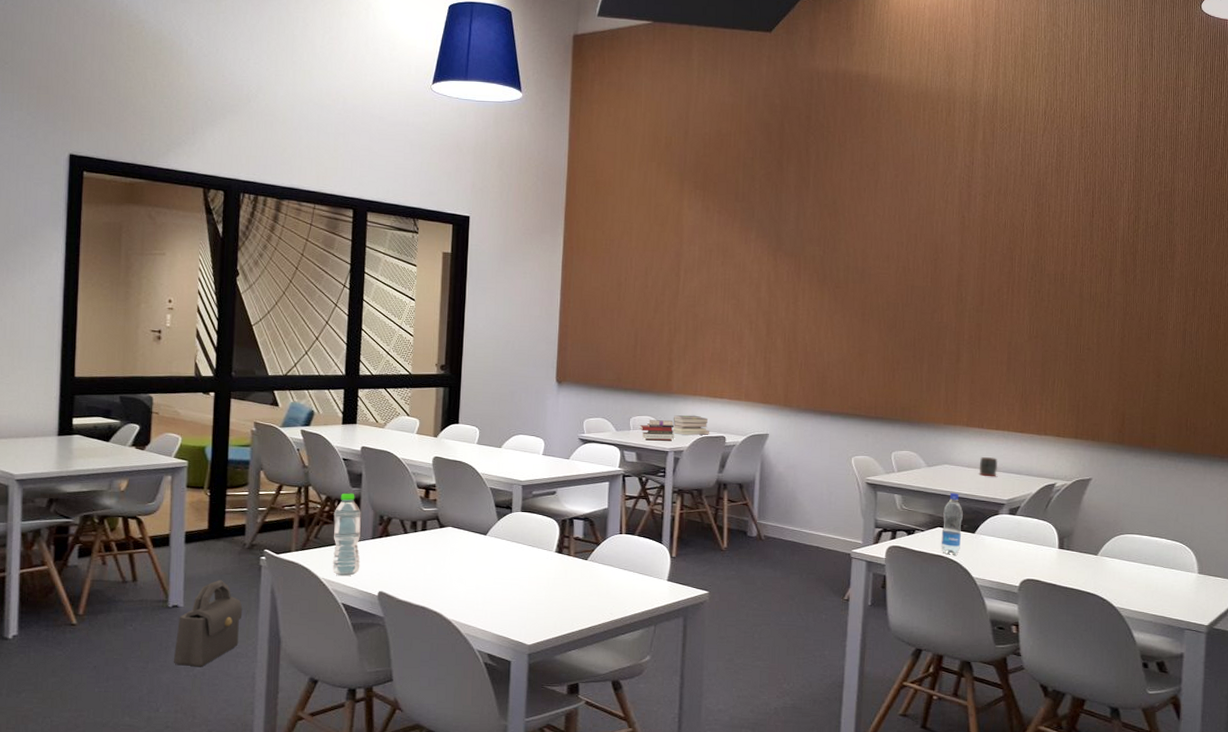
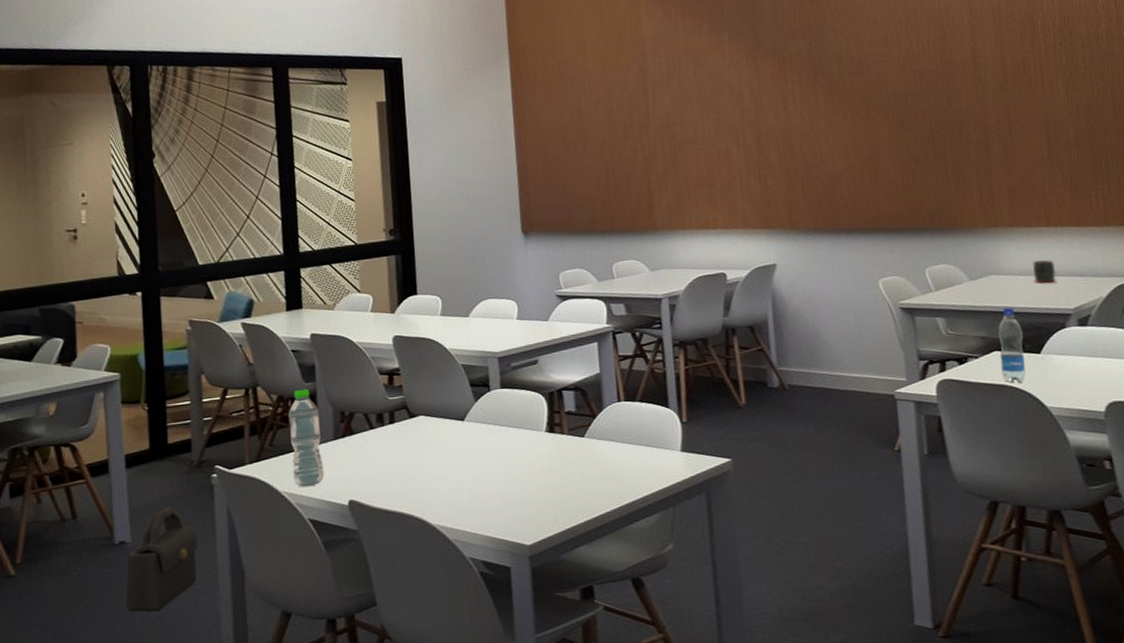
books: present [640,420,674,441] -> none [624,262,666,288]
books: present [672,415,710,436] -> none [662,252,708,278]

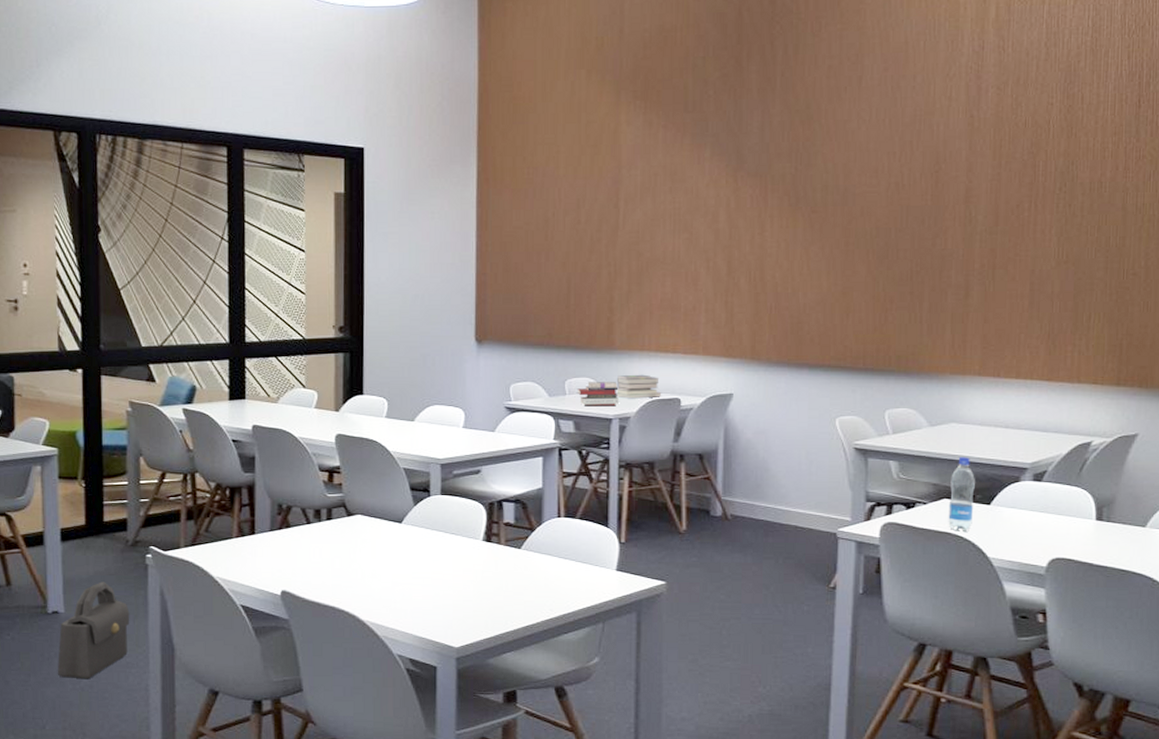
water bottle: present [288,388,325,487] -> none [225,479,259,575]
books: none [624,262,666,288] -> present [577,382,619,407]
books: none [662,252,708,278] -> present [616,374,662,399]
mug: present [1033,260,1057,284] -> none [994,412,1019,436]

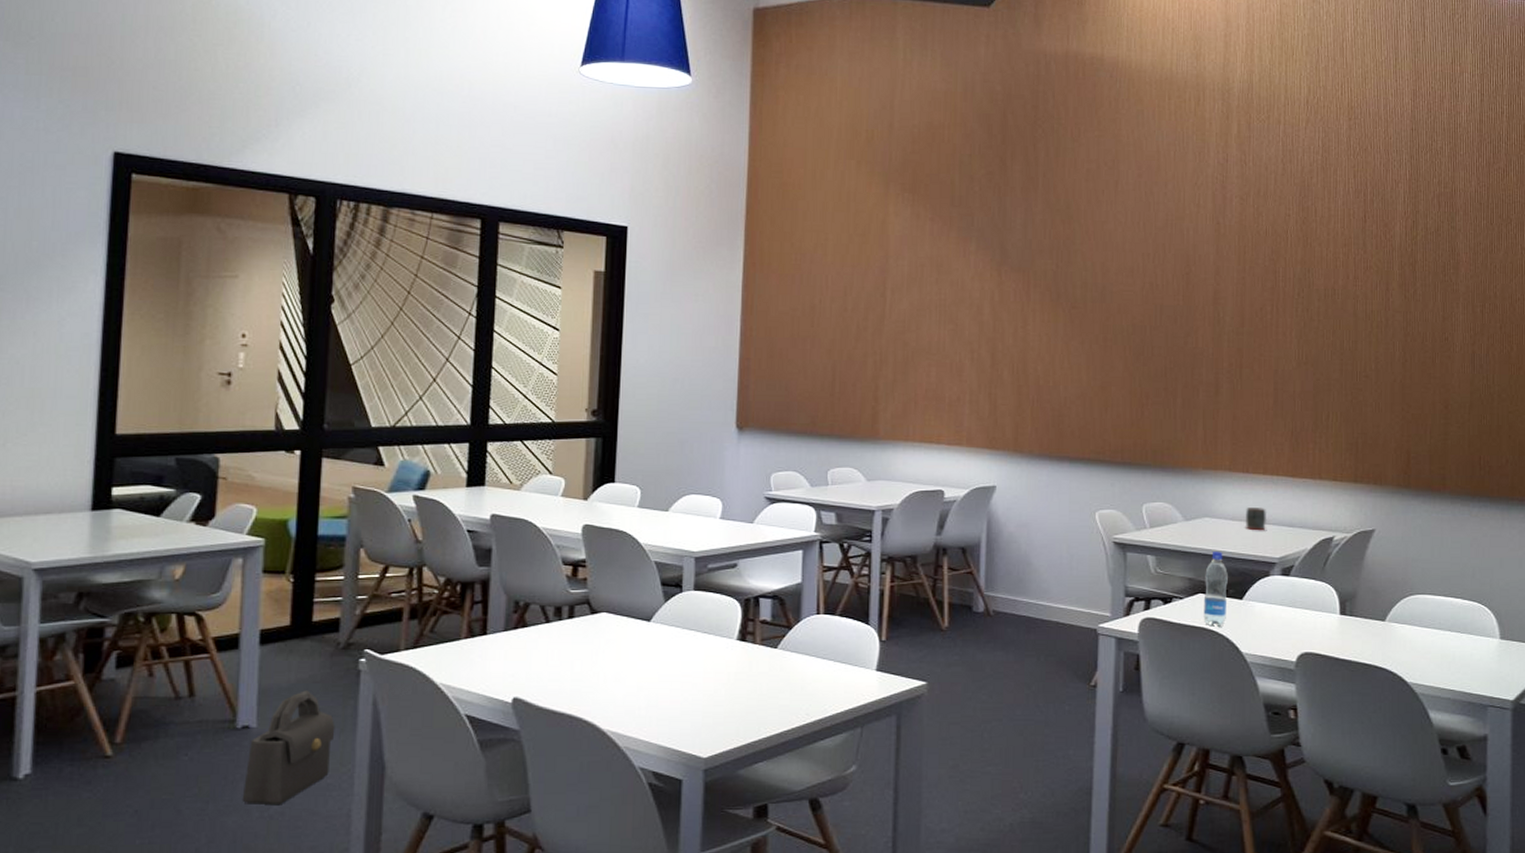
books: present [577,382,619,407] -> none [840,472,882,498]
books: present [616,374,662,399] -> none [879,465,926,490]
mug: none [994,412,1019,436] -> present [1245,507,1267,531]

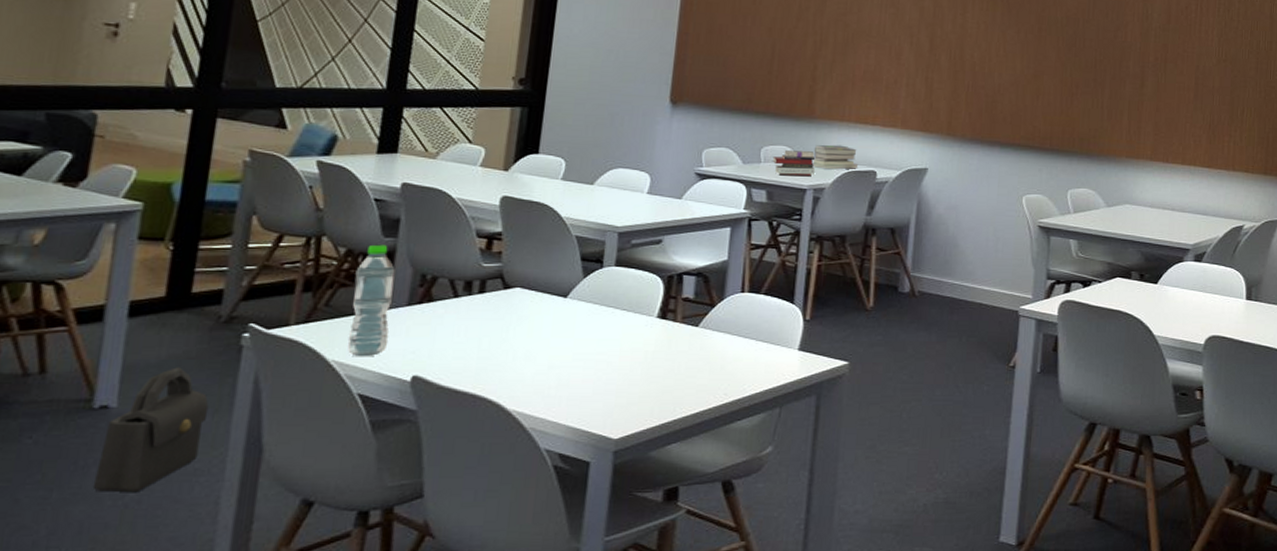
water bottle: none [452,573,491,680] -> present [347,244,395,357]
books: none [840,472,882,498] -> present [772,150,815,177]
books: none [879,465,926,490] -> present [812,144,859,170]
bottle: present [1203,552,1228,627] -> none [1120,237,1145,310]
mug: present [1245,507,1267,531] -> none [1162,196,1184,218]

